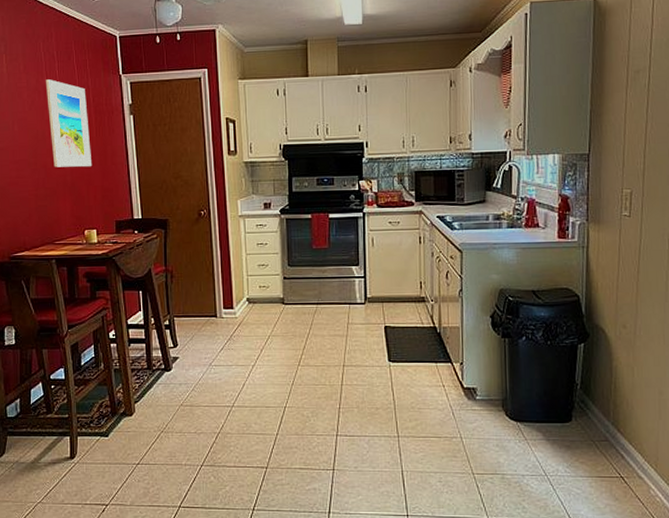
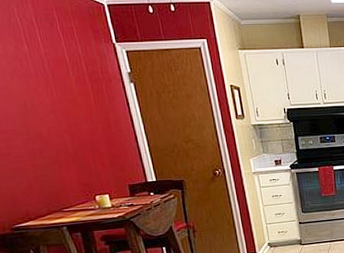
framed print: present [45,79,91,168] -> none [26,47,94,137]

